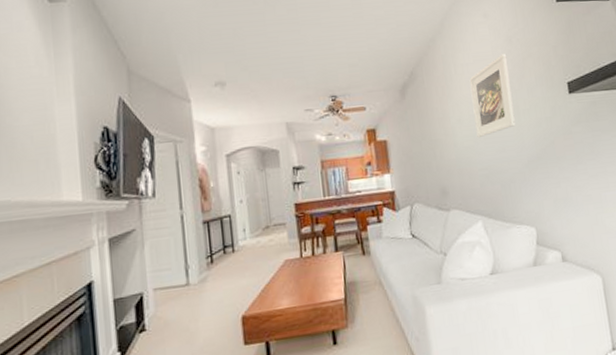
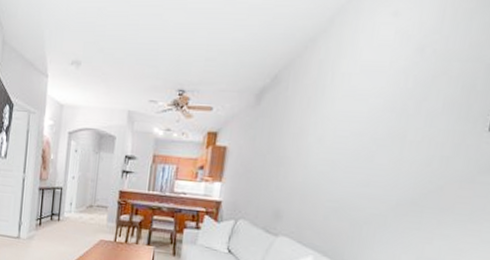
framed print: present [469,53,516,138] -> none [336,66,411,165]

